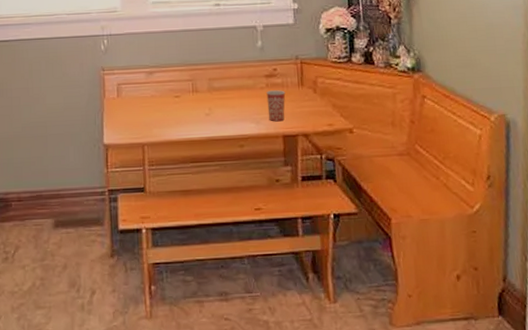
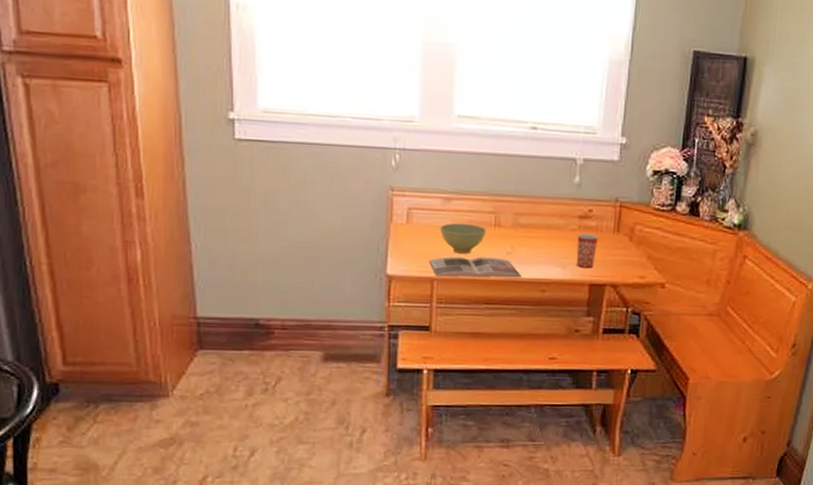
magazine: none [139,119,221,142] -> present [430,256,521,277]
bowl: none [145,92,186,119] -> present [439,223,487,254]

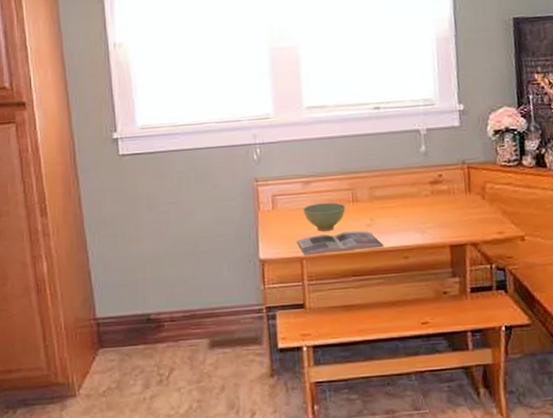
mug: present [576,233,599,269] -> none [431,197,452,231]

